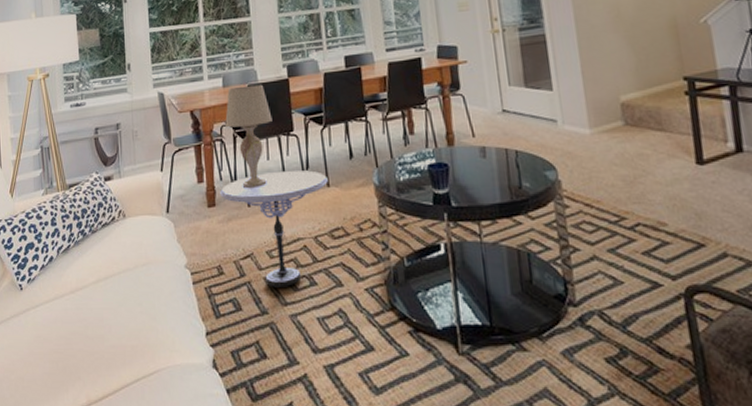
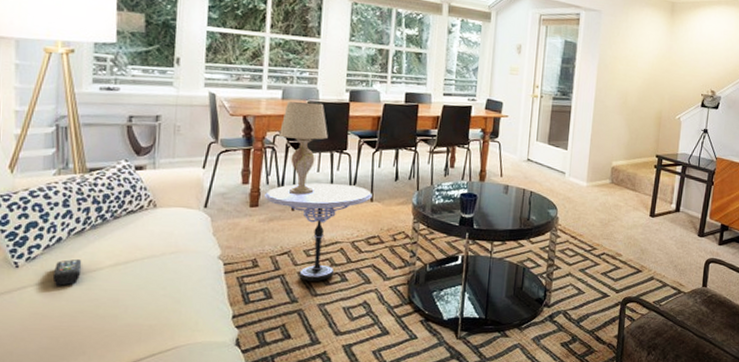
remote control: none [48,277,71,307] -> present [52,258,82,286]

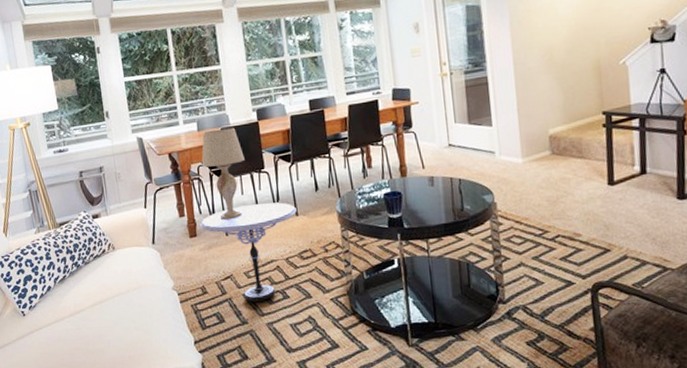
remote control: present [52,258,82,286] -> none [50,303,70,328]

